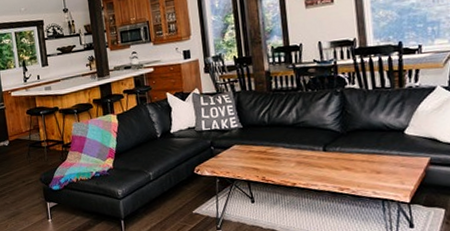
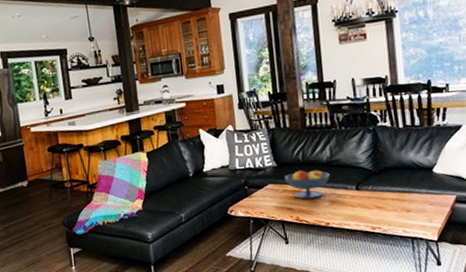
fruit bowl: none [250,131,296,160] -> present [285,169,330,200]

